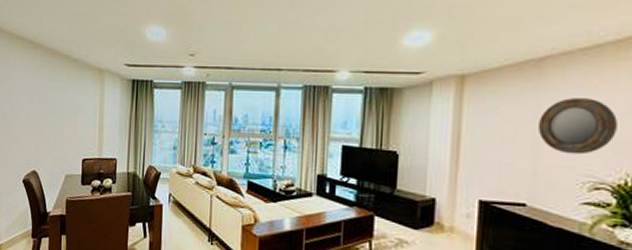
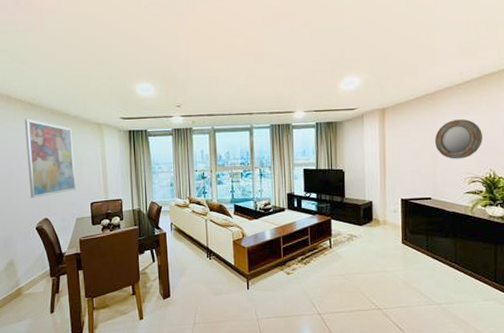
wall art: none [21,58,71,148] -> present [25,118,76,199]

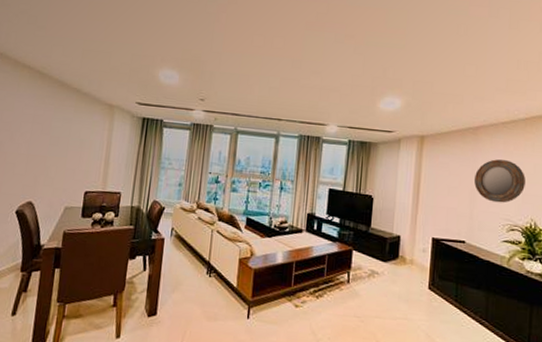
wall art: present [25,118,76,199] -> none [17,87,80,178]

